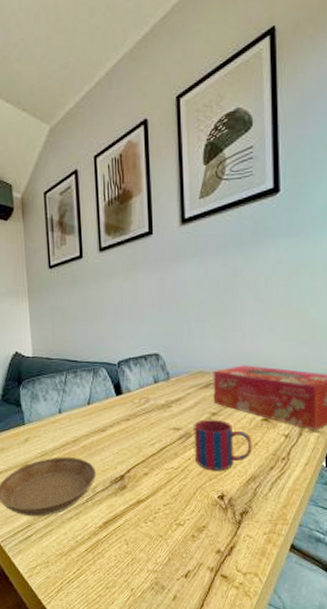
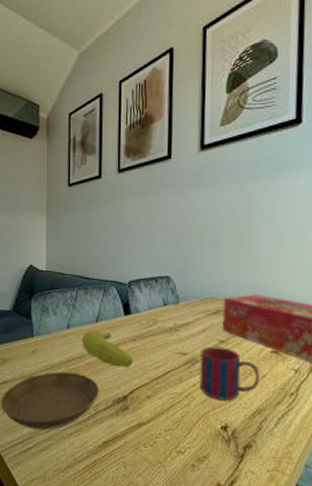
fruit: none [74,412,128,448] -> present [81,329,133,368]

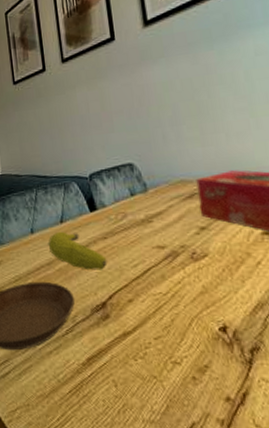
mug: present [199,346,260,401] -> none [180,234,255,296]

